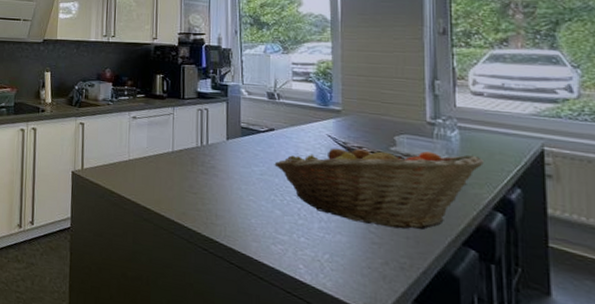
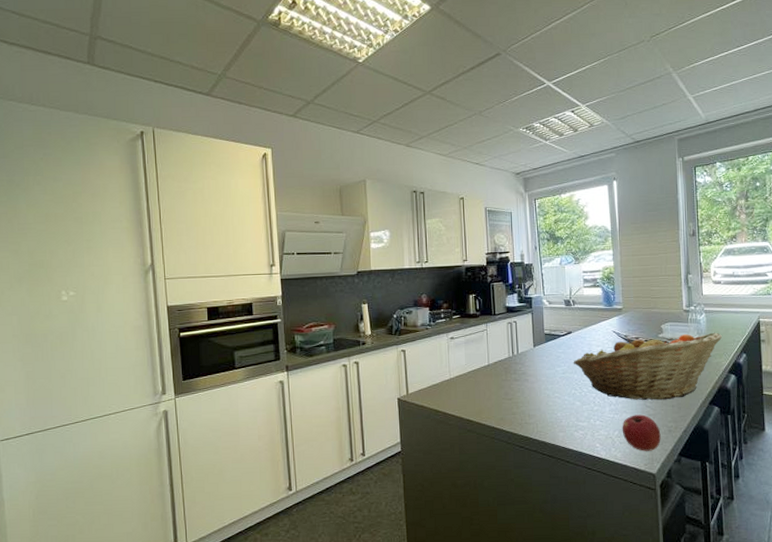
apple: none [334,239,389,289] -> present [622,414,661,451]

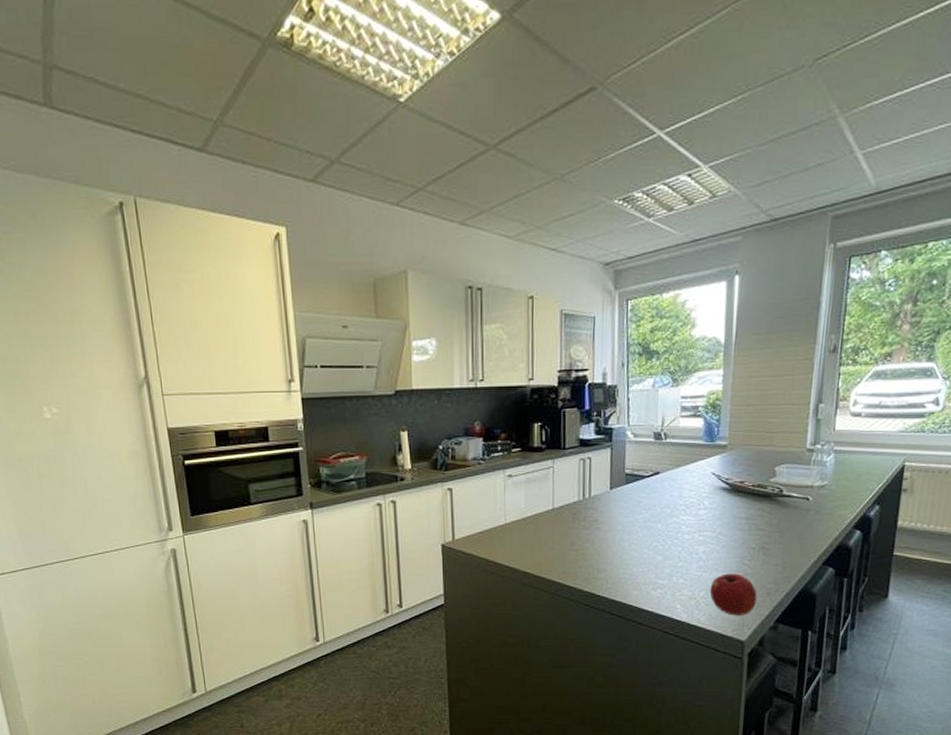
fruit basket: present [573,332,722,400] -> none [657,478,852,558]

